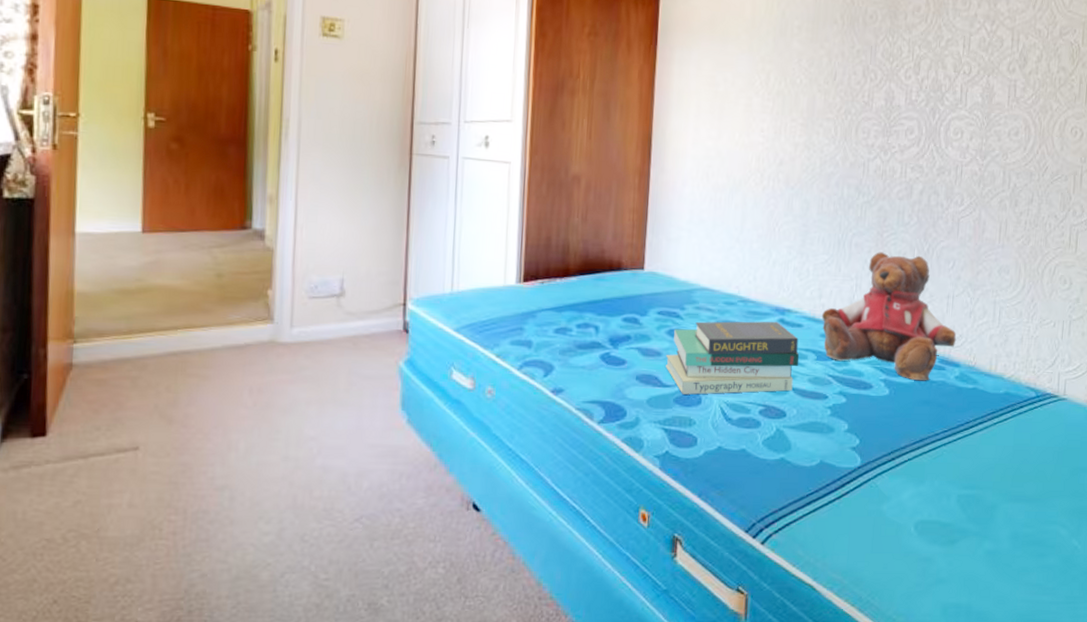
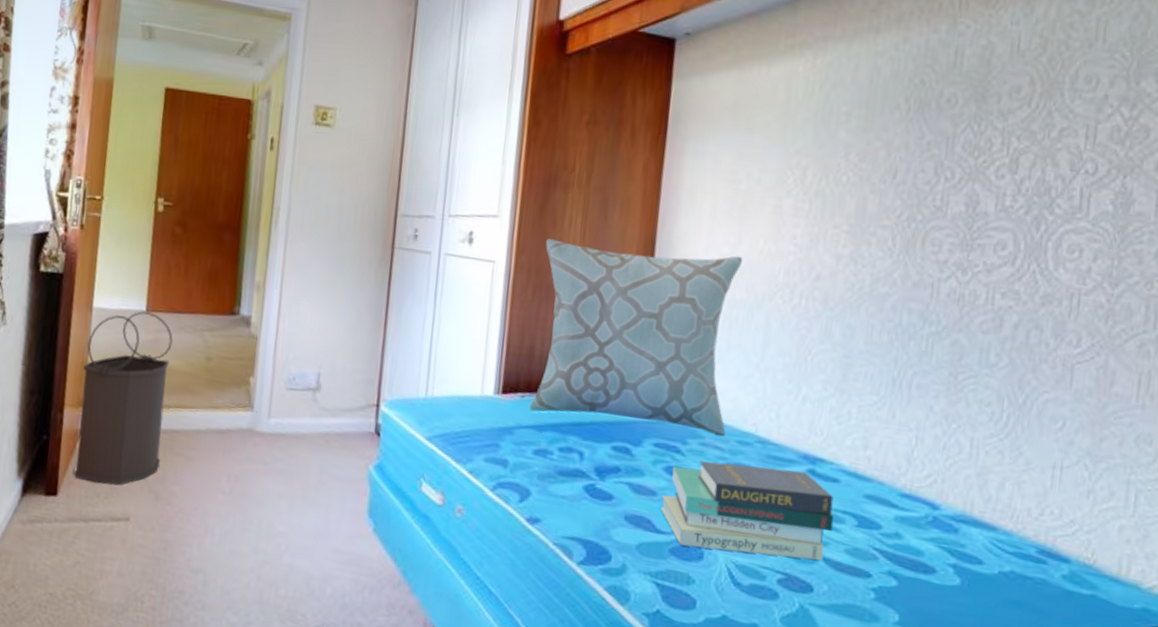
basket: none [65,233,177,417] -> present [73,311,173,485]
pillow: none [549,140,723,299] -> present [529,239,743,436]
teddy bear: present [821,252,957,380] -> none [865,398,1066,575]

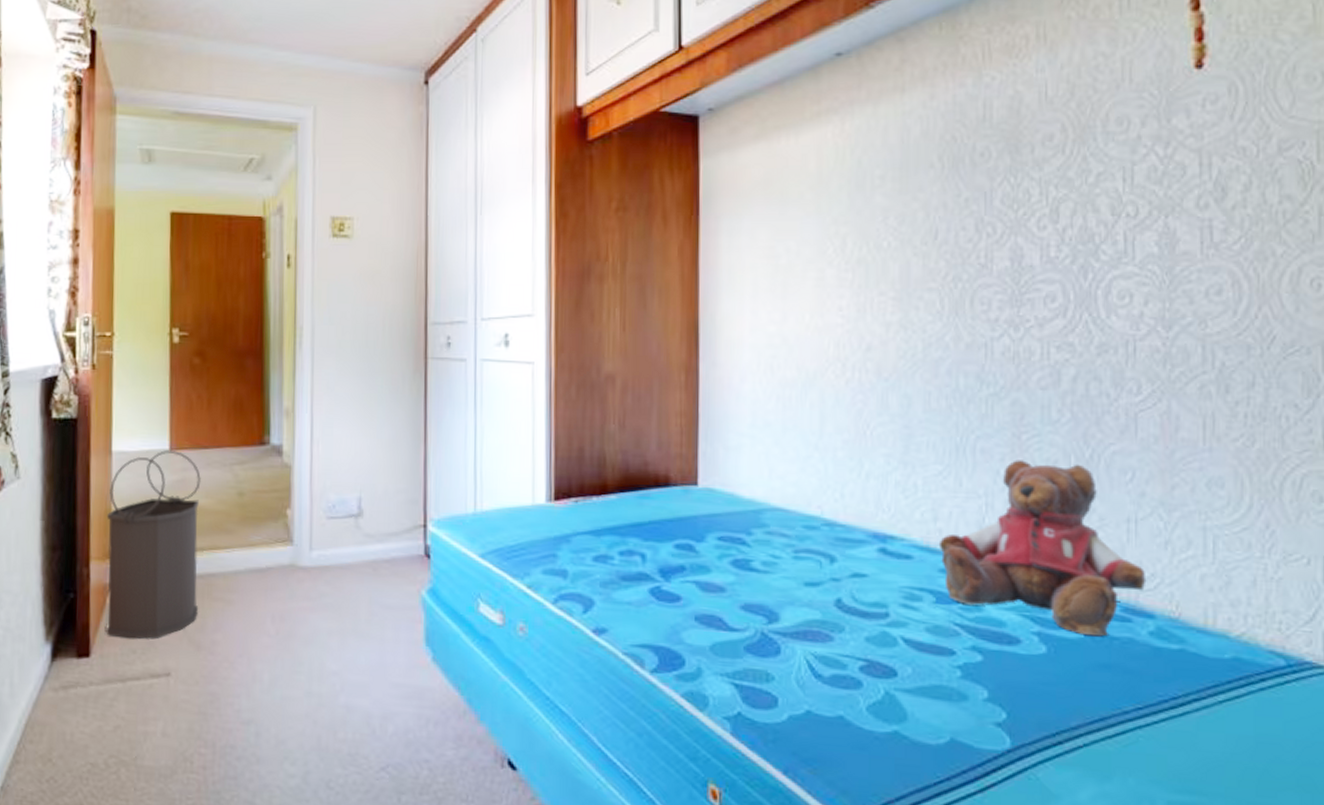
pillow: present [529,239,743,436] -> none [585,333,791,522]
books: present [661,460,835,561] -> none [730,550,911,643]
teddy bear: none [865,398,1066,575] -> present [938,460,1147,636]

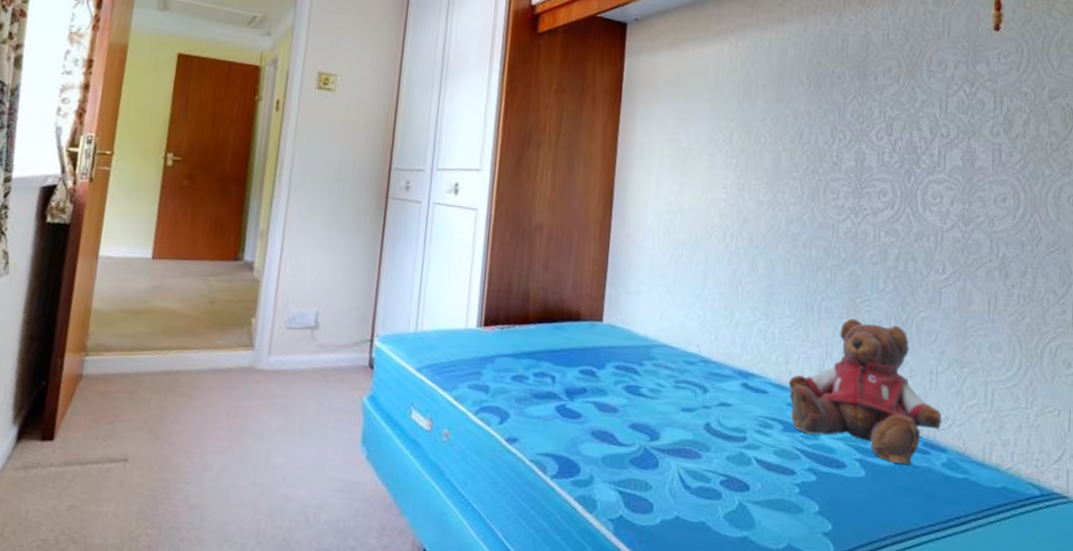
basket: present [106,450,201,639] -> none [71,258,178,427]

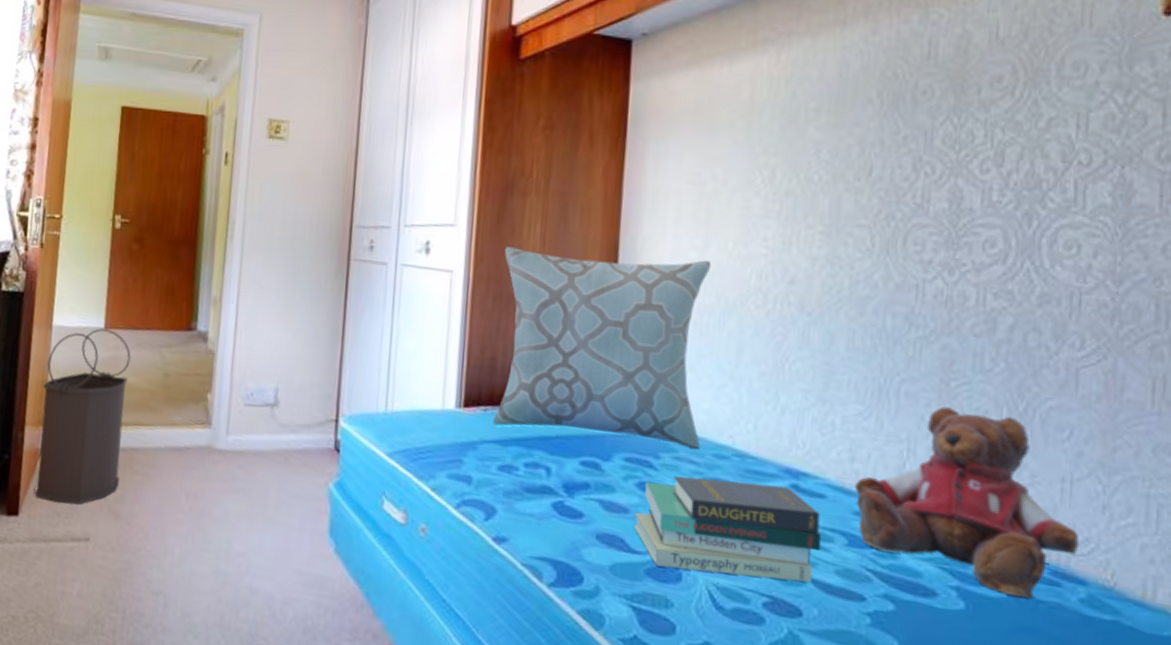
basket: none [71,258,178,427] -> present [34,328,131,505]
pillow: none [508,189,685,357] -> present [493,247,712,449]
books: none [622,379,765,462] -> present [634,475,822,583]

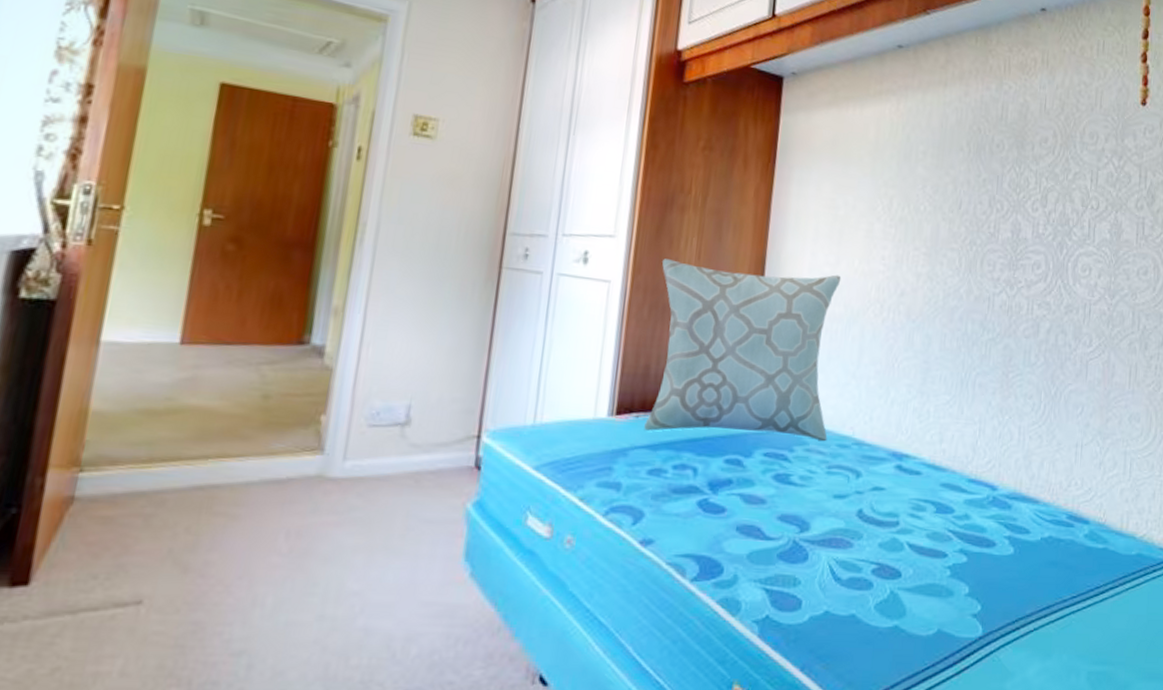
basket: present [34,328,131,505] -> none [57,344,218,562]
books: present [634,475,822,583] -> none [770,465,918,550]
teddy bear: present [854,406,1080,598] -> none [941,394,1086,538]

